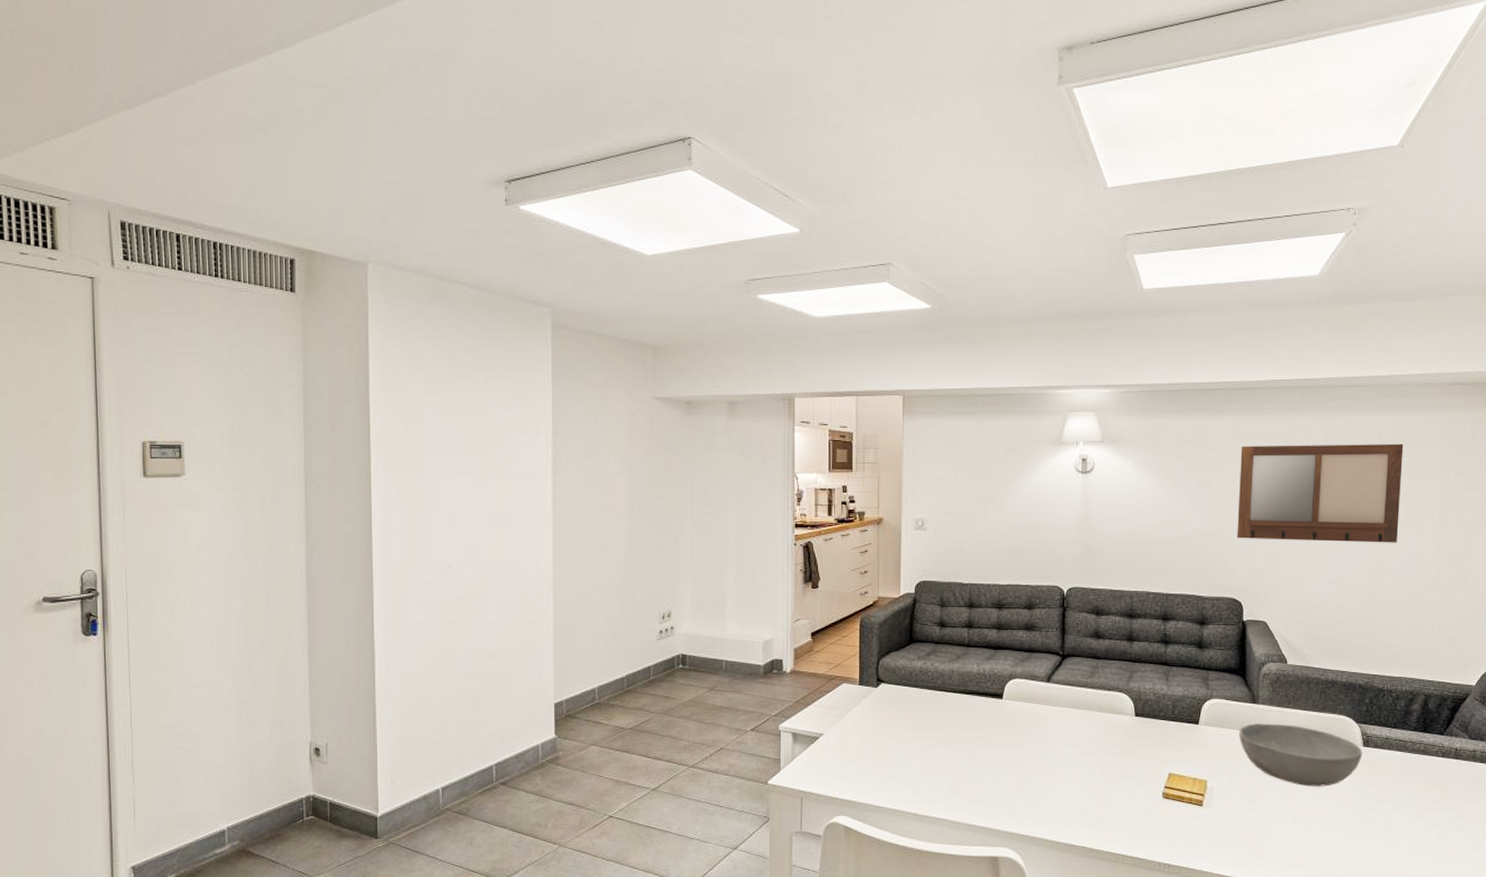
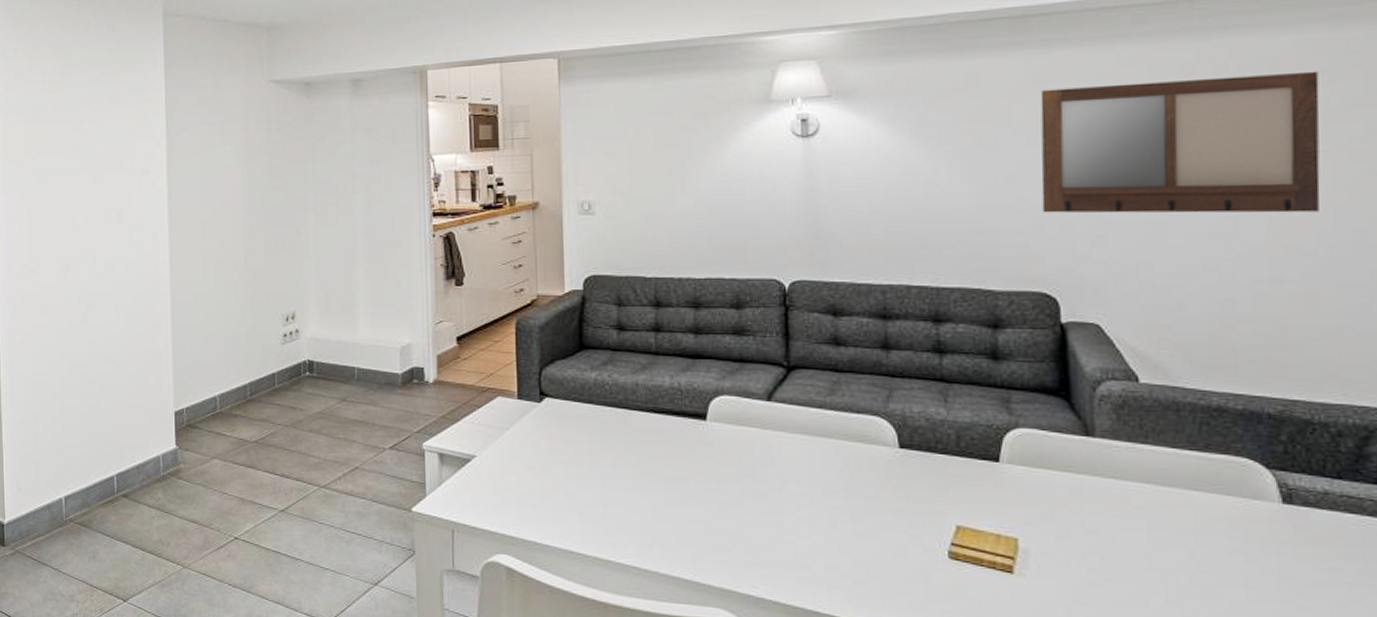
bowl: present [1239,723,1363,787] -> none [1066,463,1282,558]

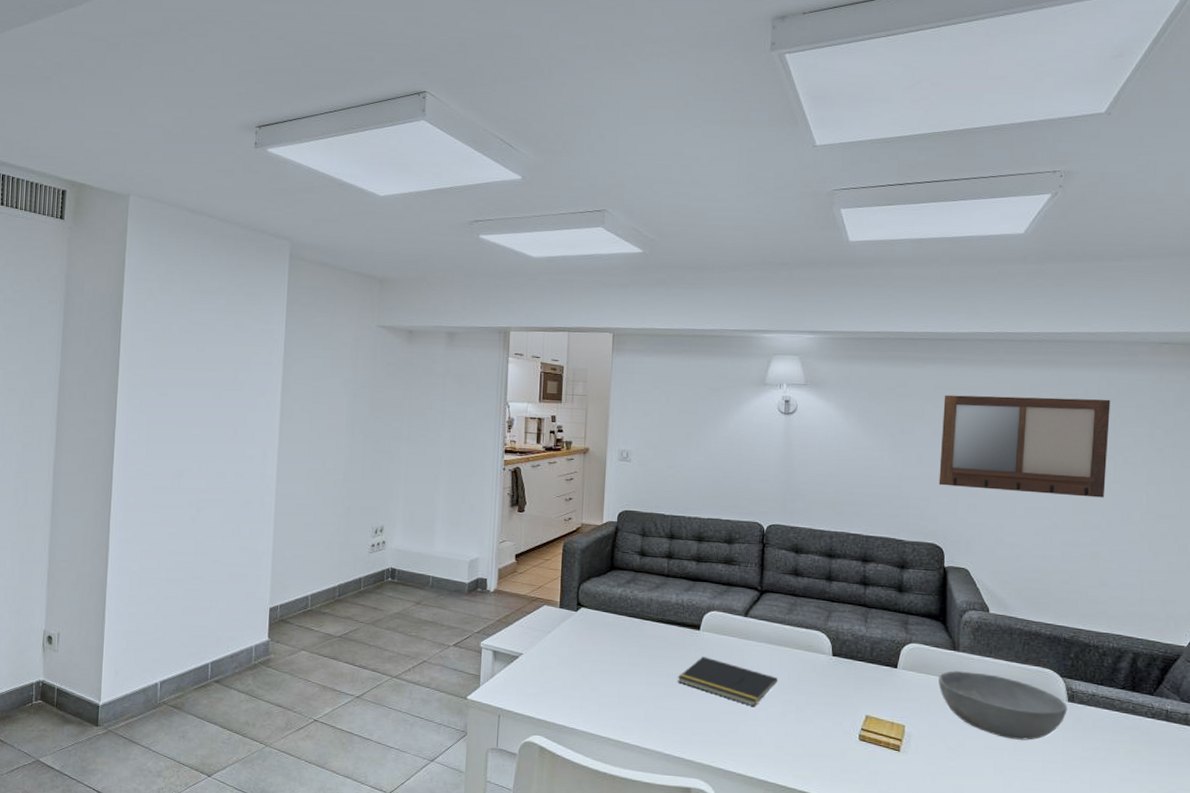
notepad: none [680,453,822,516] -> present [677,656,778,706]
bowl: none [1066,463,1282,558] -> present [938,671,1068,740]

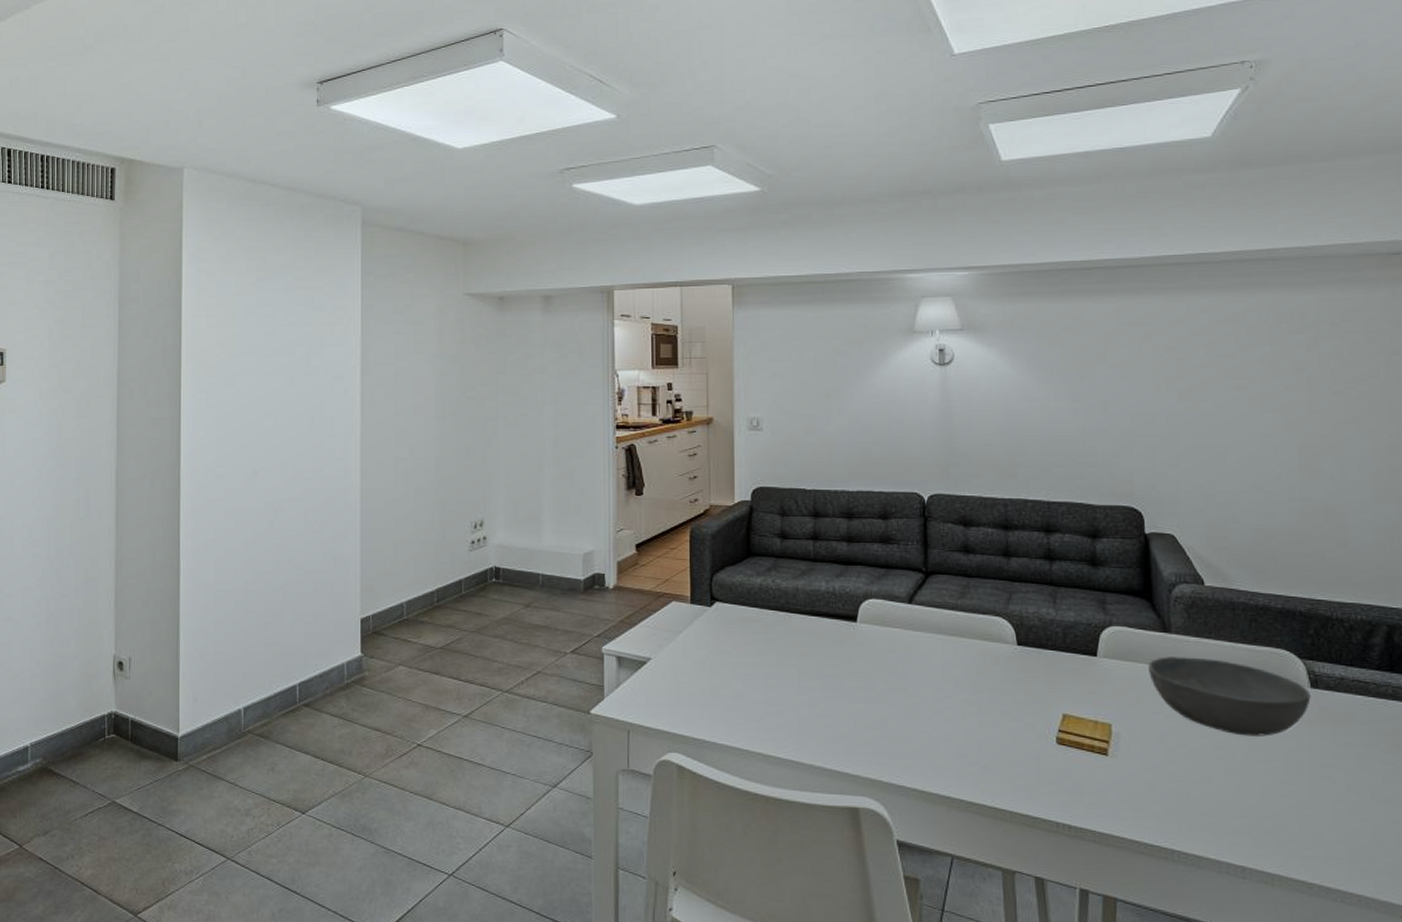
notepad: present [677,656,778,706] -> none [833,653,954,709]
writing board: present [939,395,1111,498] -> none [1129,324,1336,442]

